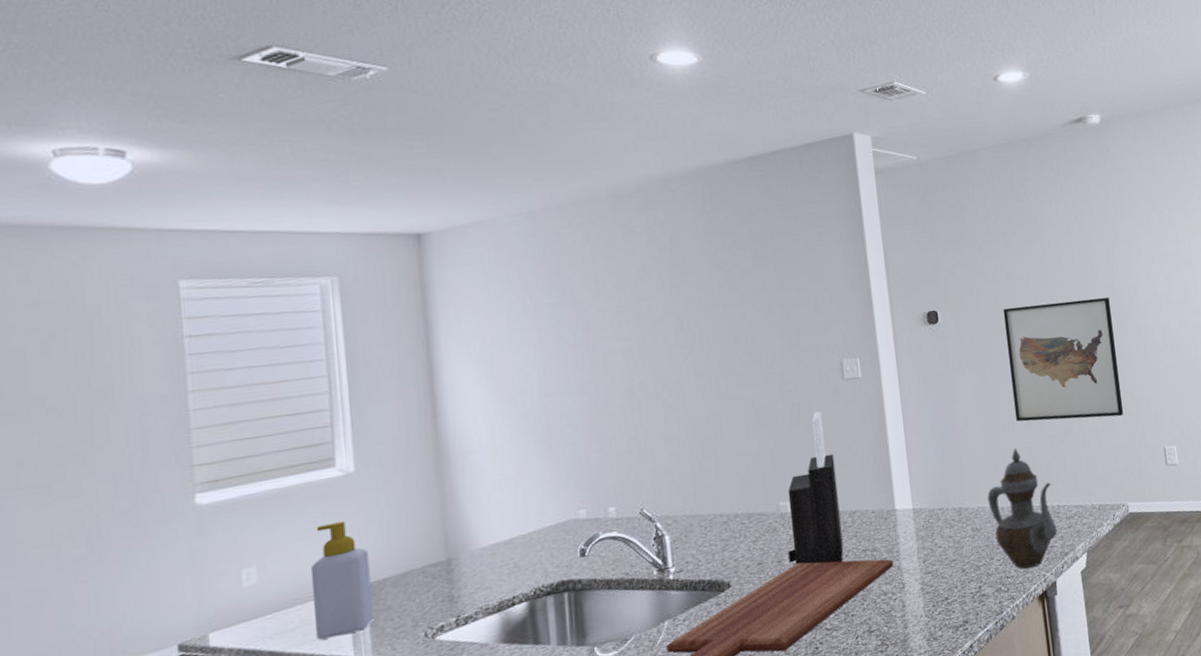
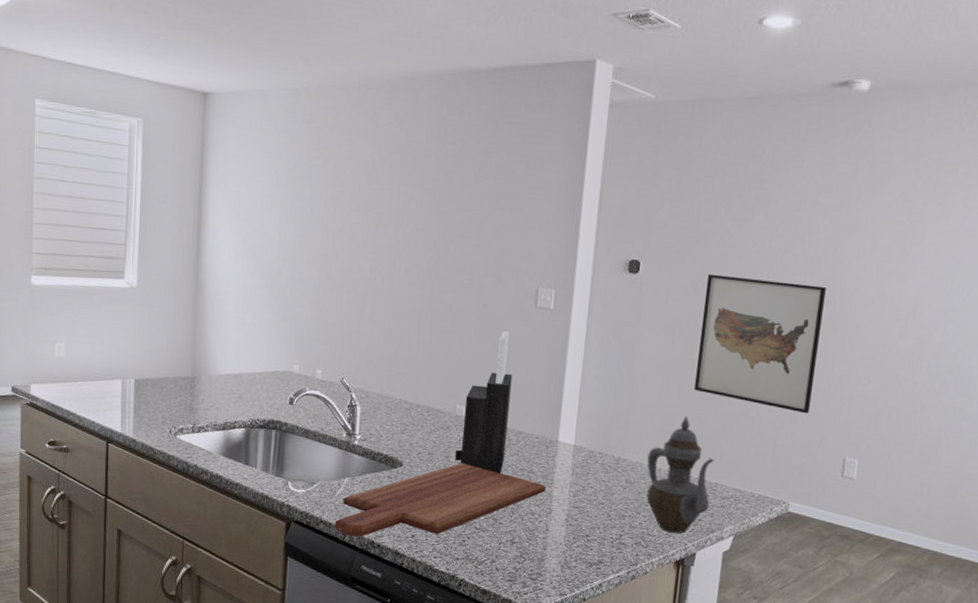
soap bottle: present [310,520,374,640] -> none [97,323,139,414]

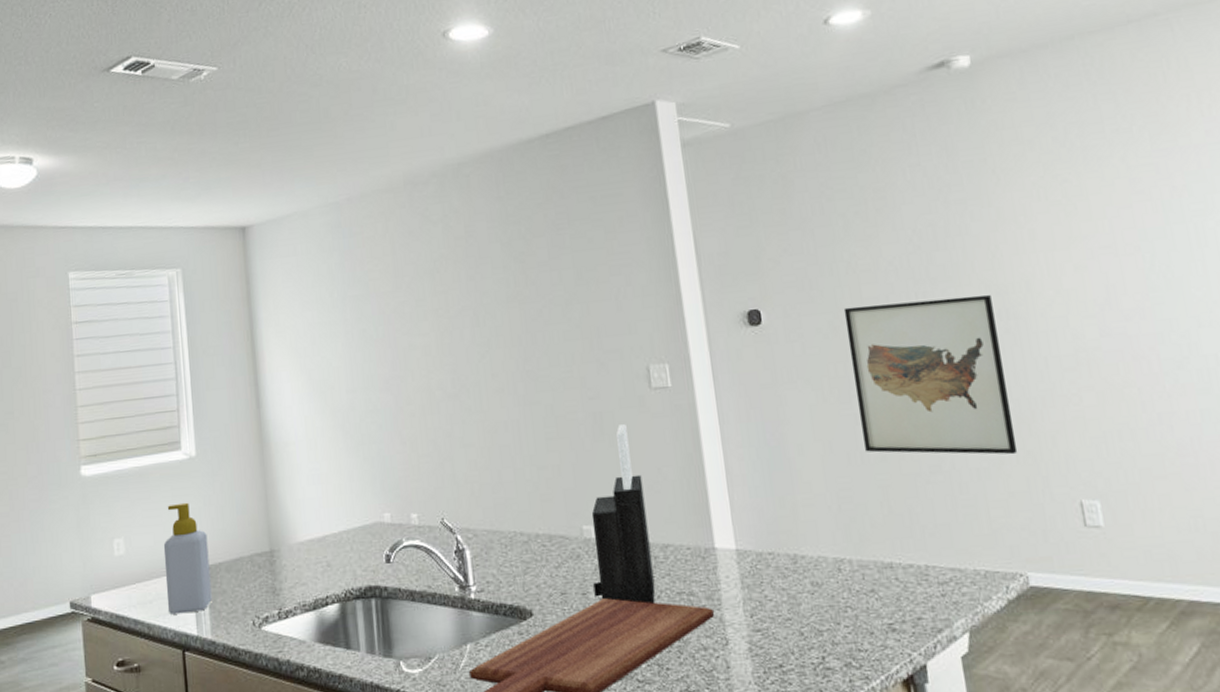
soap bottle: none [97,323,139,414] -> present [163,502,212,615]
teapot: present [646,415,714,534] -> none [830,485,927,644]

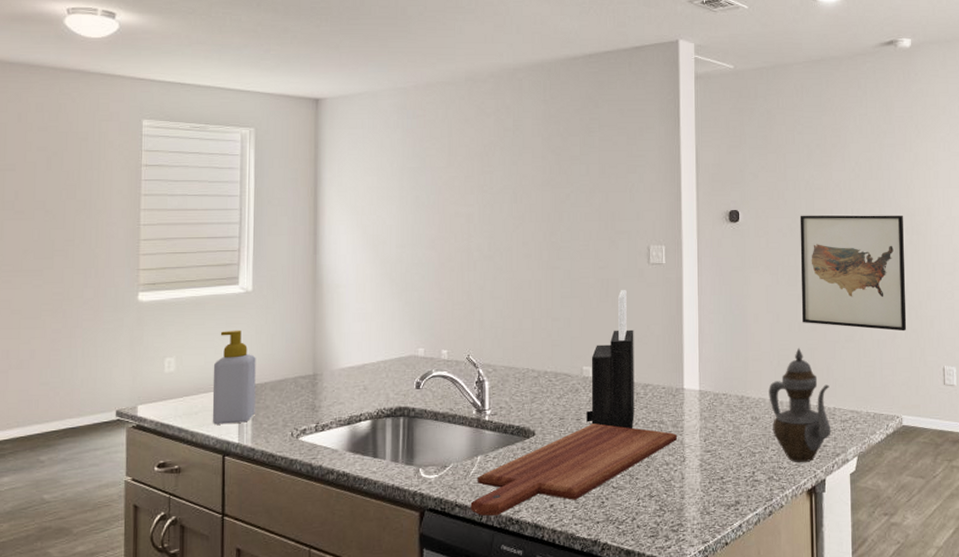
teapot: none [830,485,927,644] -> present [769,347,832,463]

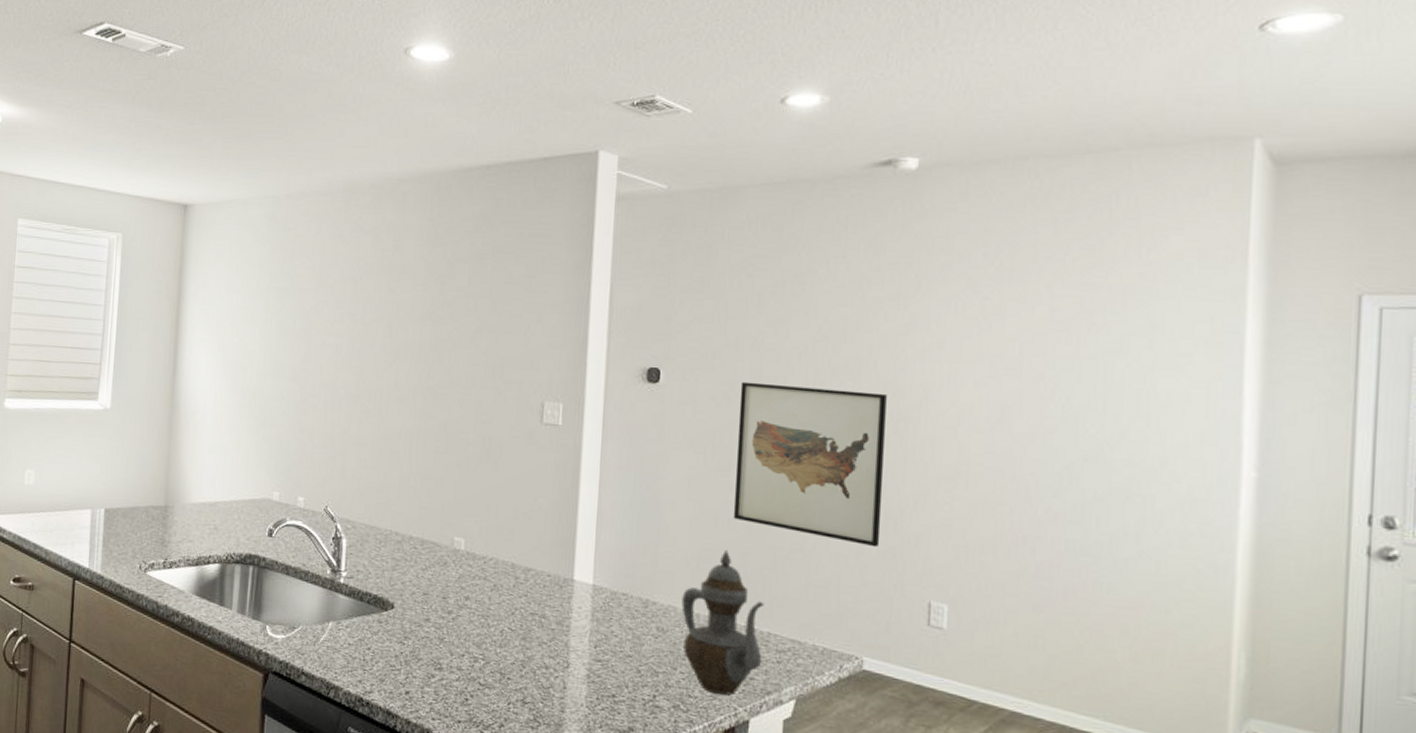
soap bottle: present [212,330,256,425] -> none [65,448,110,548]
cutting board: present [470,423,678,516] -> none [317,605,562,693]
knife block: present [586,290,635,429] -> none [454,452,518,618]

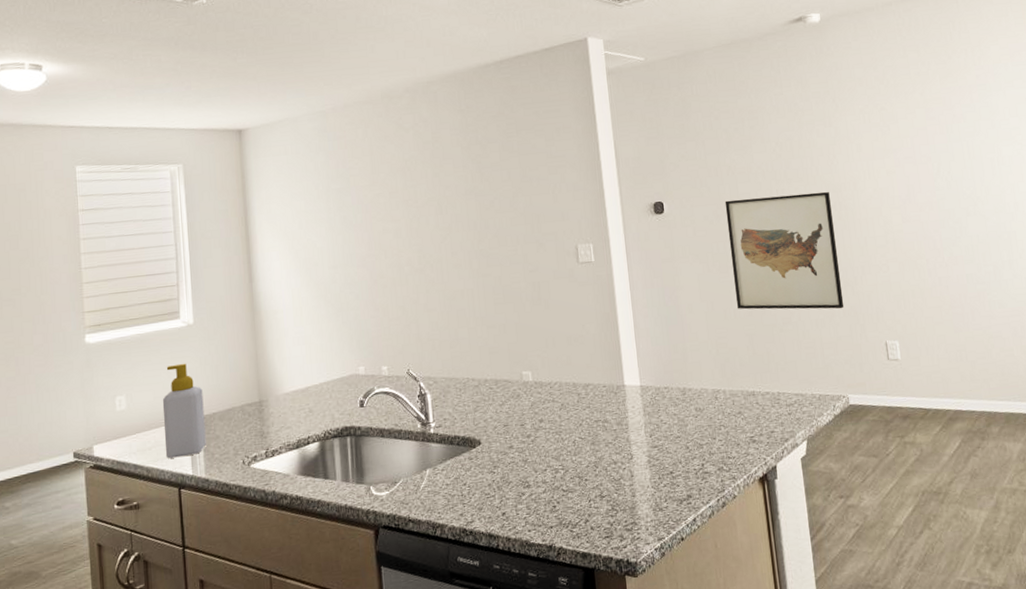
soap bottle: none [65,448,110,548] -> present [162,363,206,459]
teapot: present [681,549,764,696] -> none [710,334,778,452]

